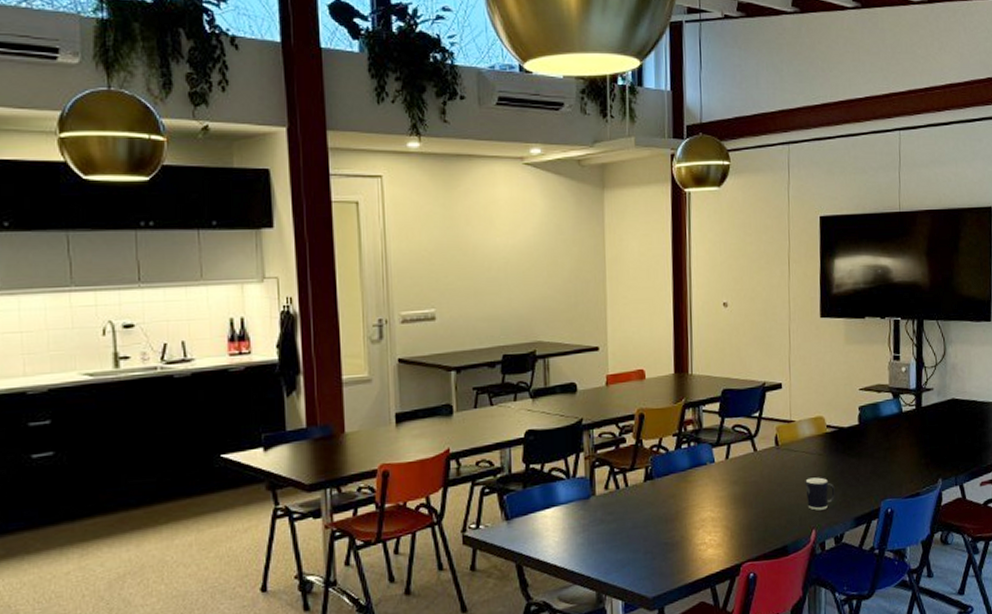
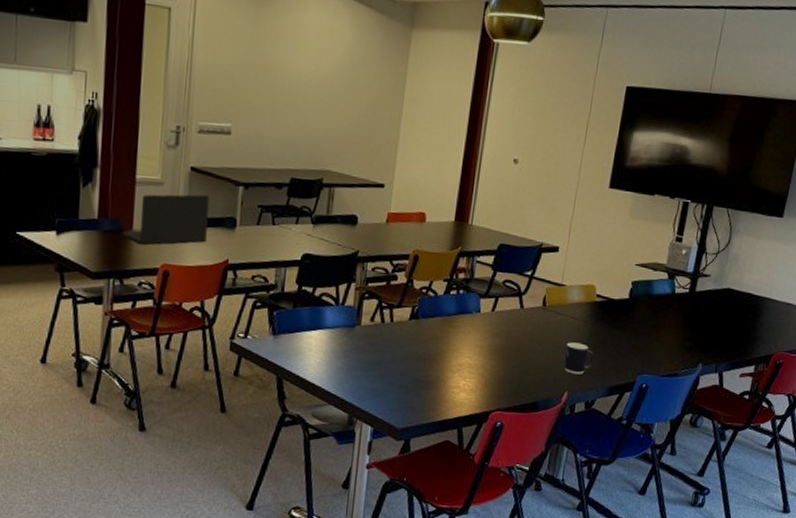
laptop: none [335,386,423,447] -> present [123,194,210,245]

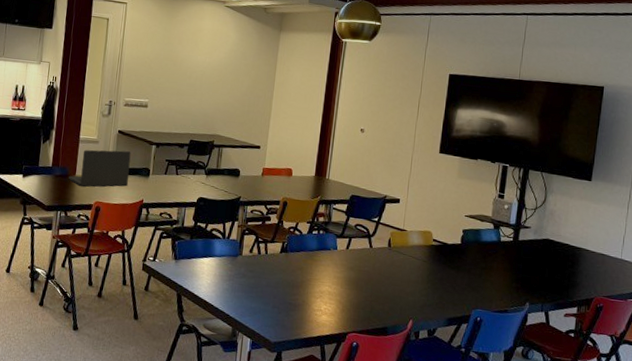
mug: present [564,342,594,375] -> none [408,278,433,306]

